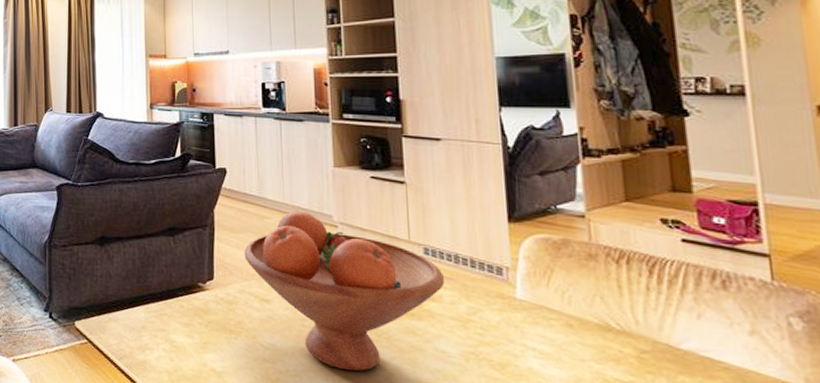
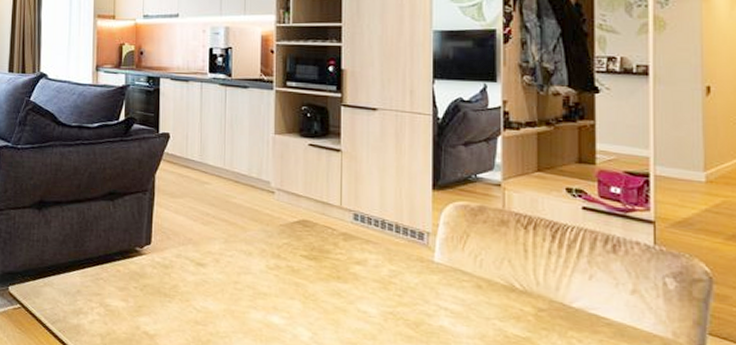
fruit bowl: present [244,211,445,371] -> none [183,177,371,332]

